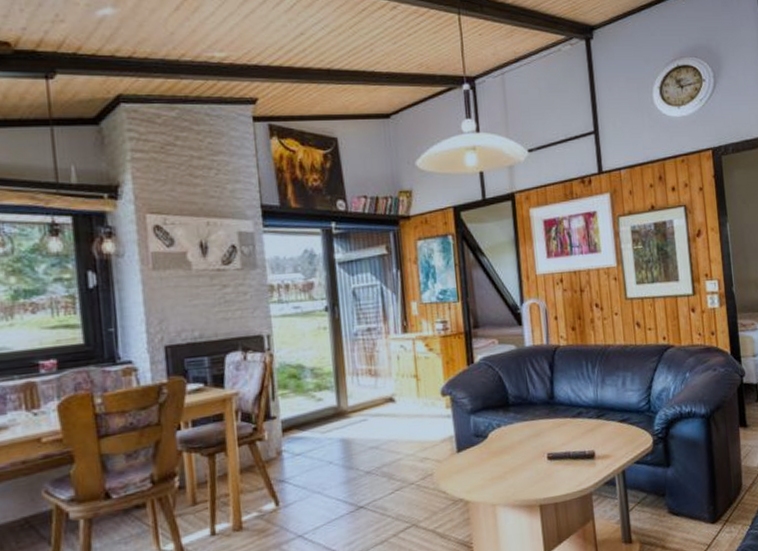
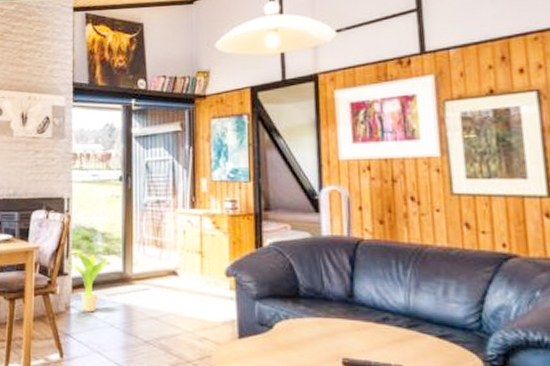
potted plant: none [272,390,321,454] -> present [66,250,108,313]

